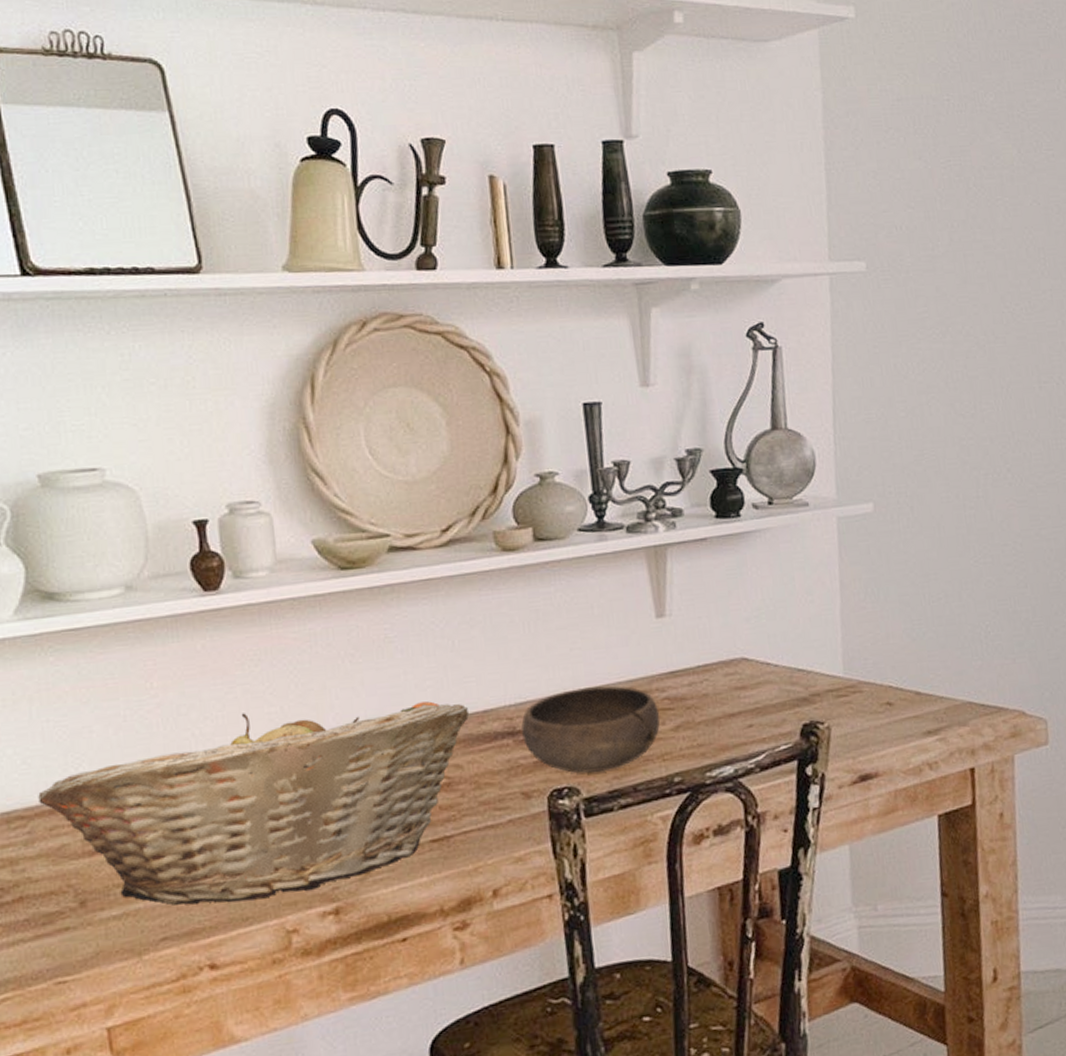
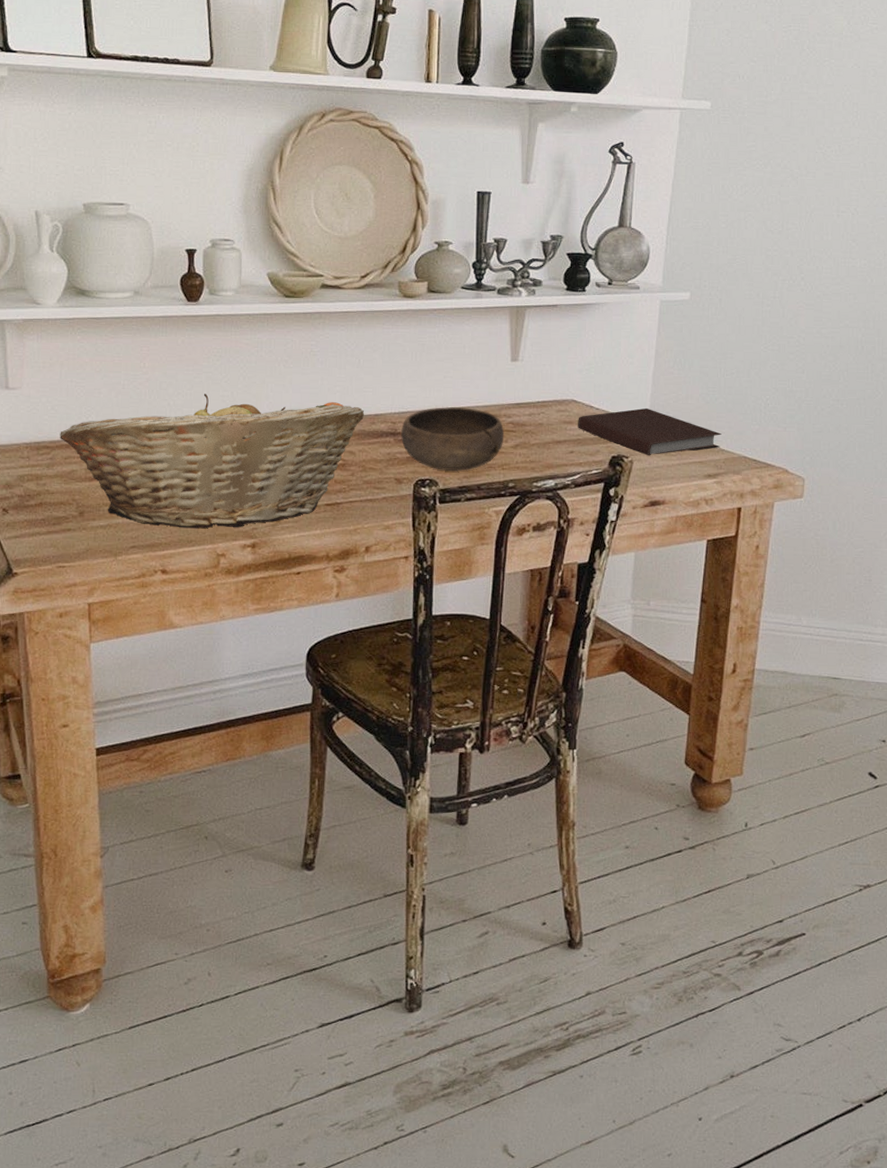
notebook: none [752,656,938,718] -> present [578,407,722,456]

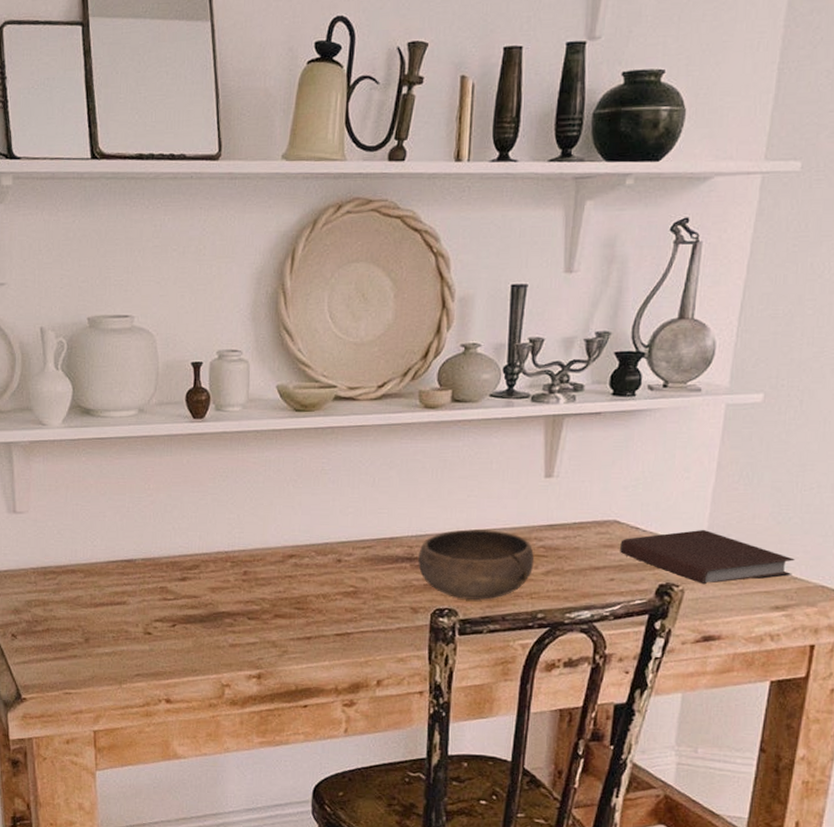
fruit basket: present [60,393,365,529] -> none [65,516,379,658]

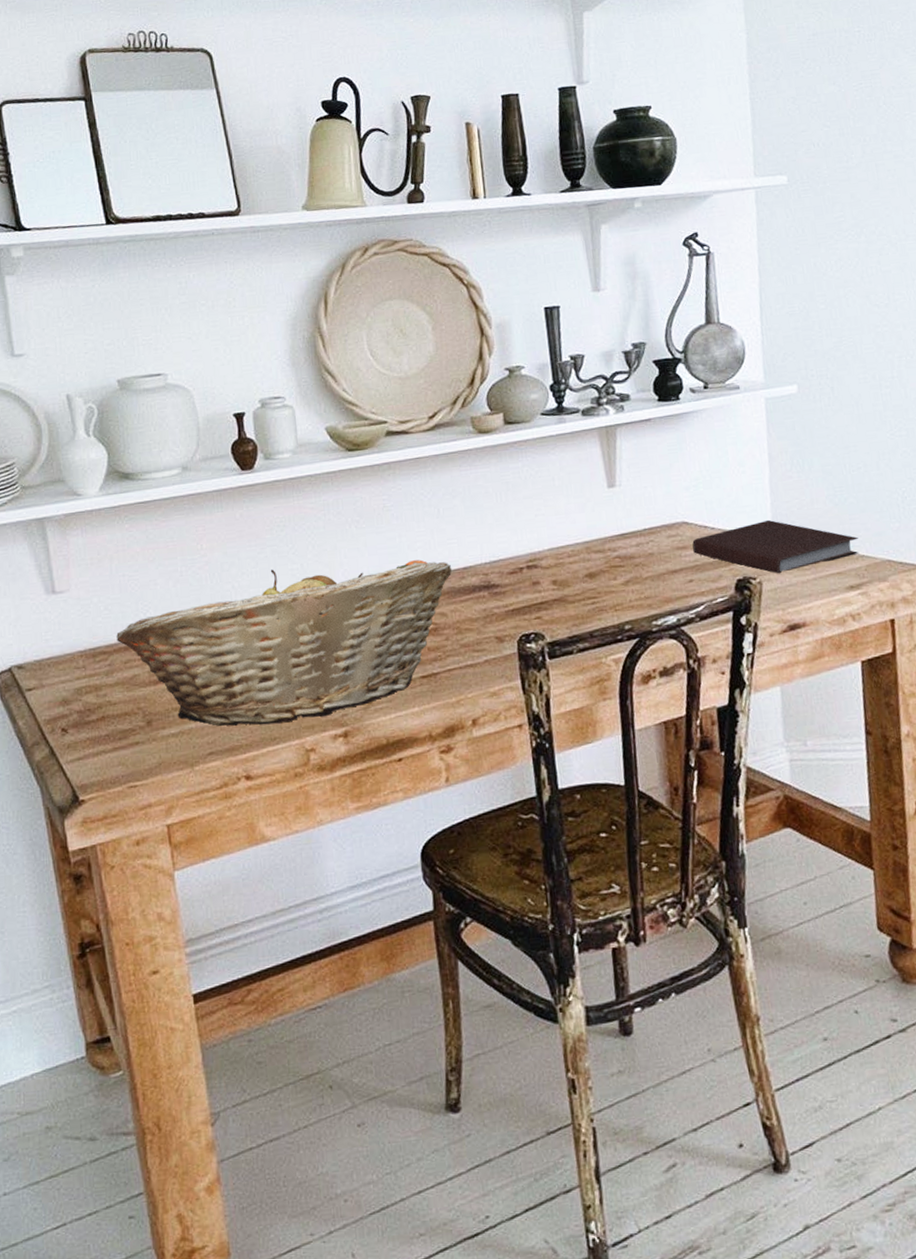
fruit basket: none [65,516,379,658] -> present [116,559,452,726]
bowl: present [418,529,535,600] -> none [495,546,613,621]

